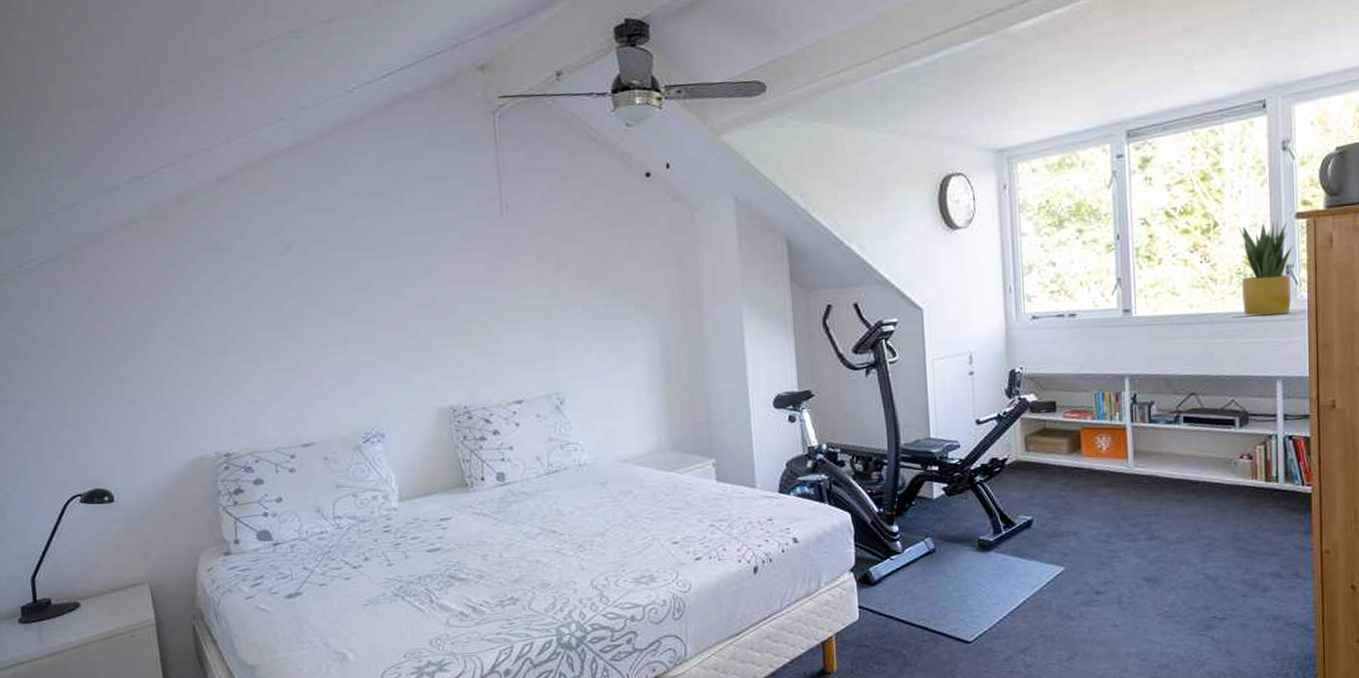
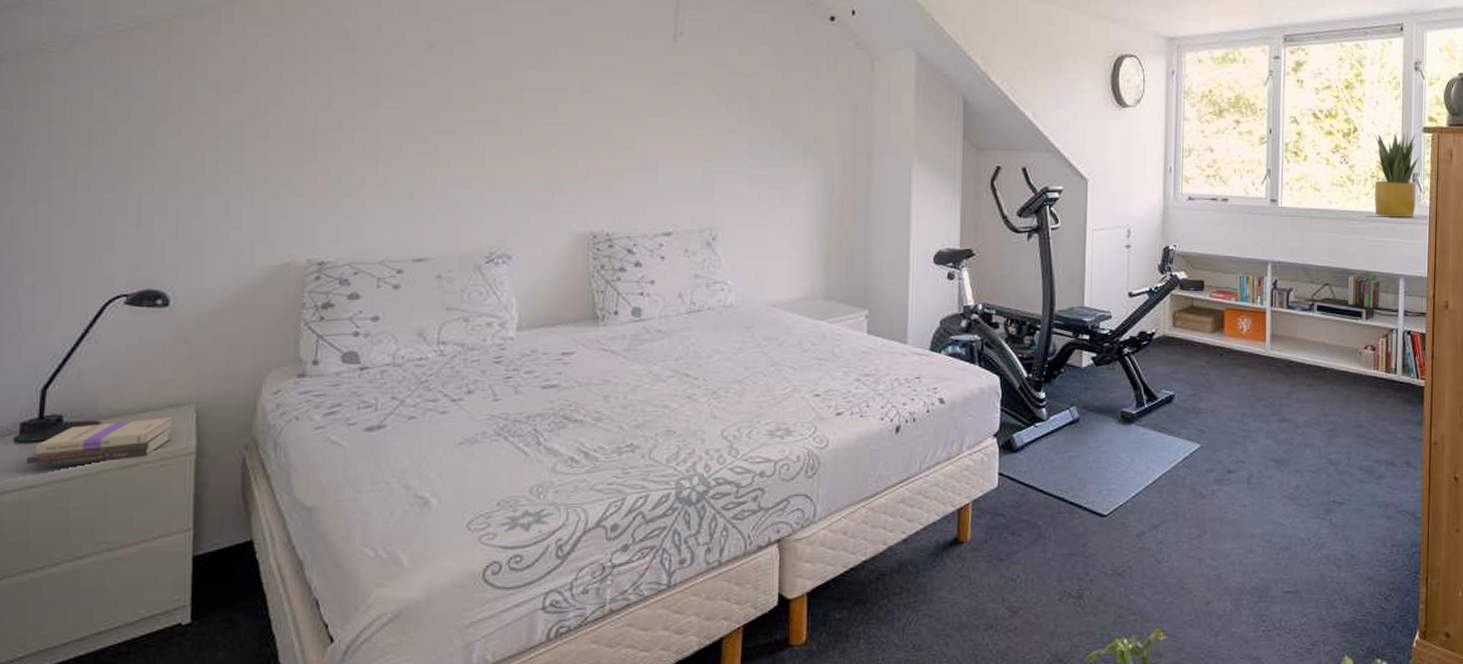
books: none [30,596,135,643] -> present [25,417,174,469]
books: none [1217,379,1255,416] -> present [1348,274,1381,309]

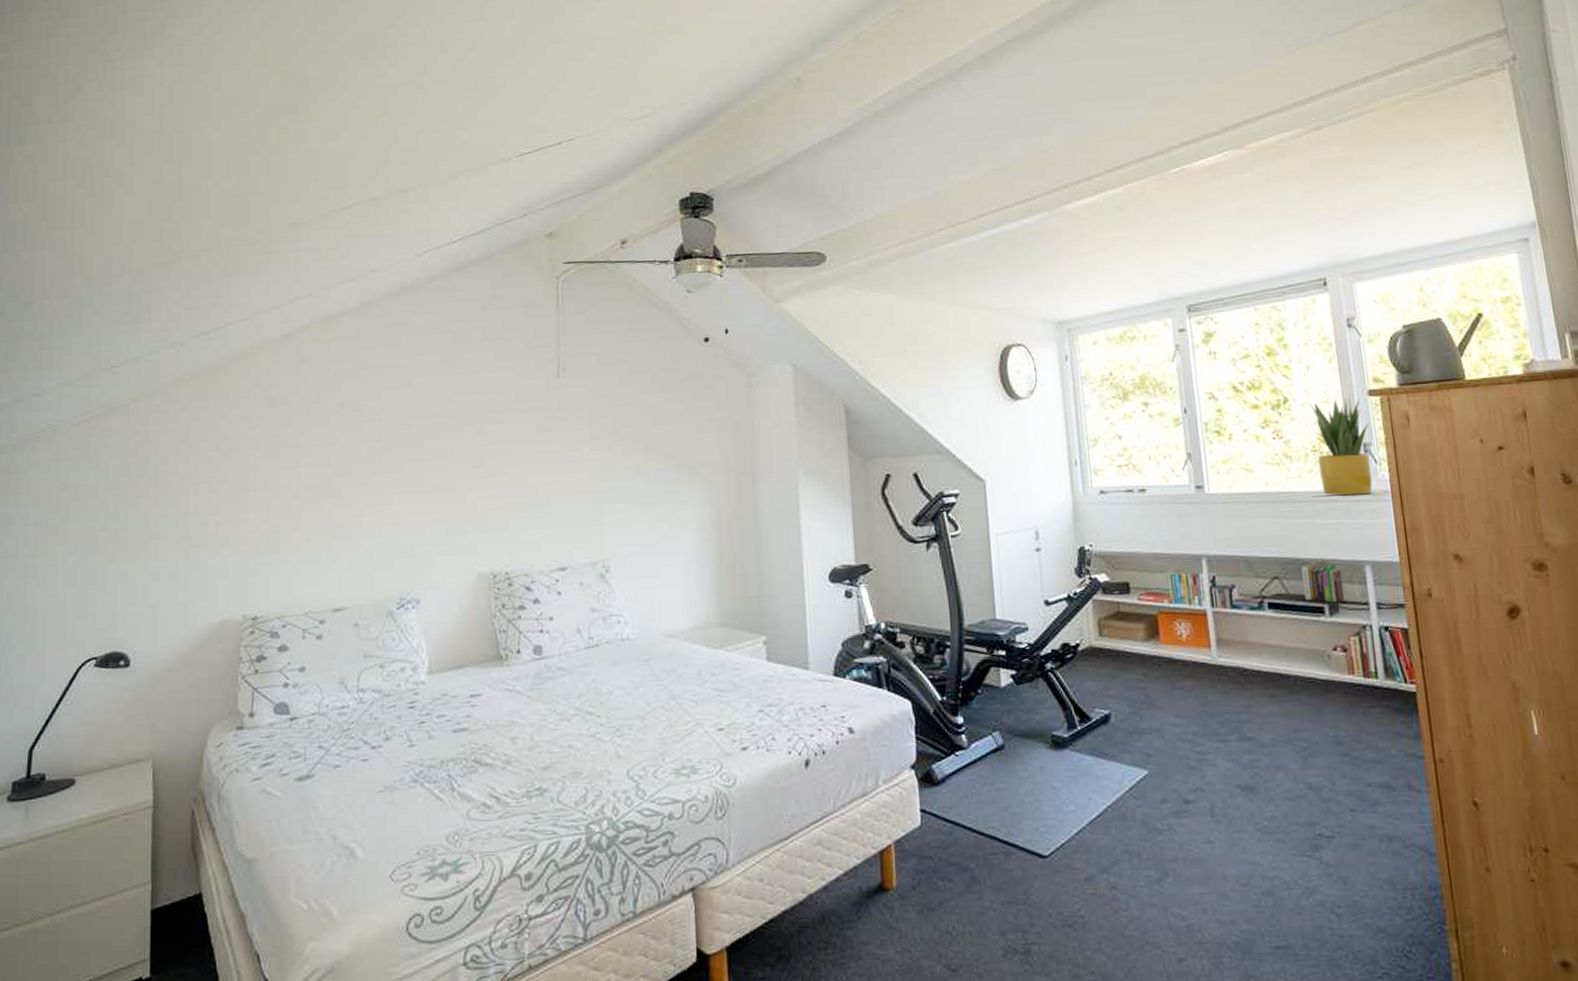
books: present [25,417,174,469] -> none [16,773,135,826]

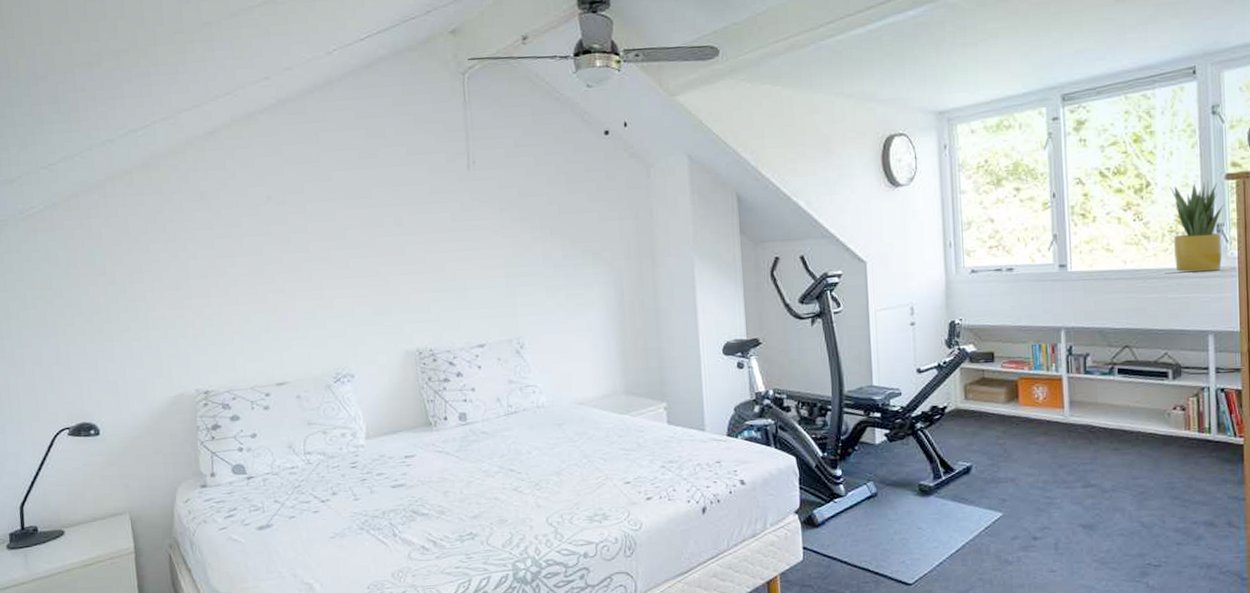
books: present [1302,563,1345,603] -> none [1151,333,1188,368]

